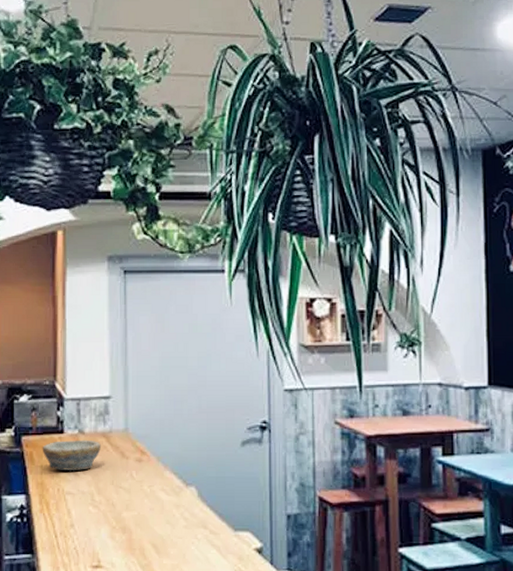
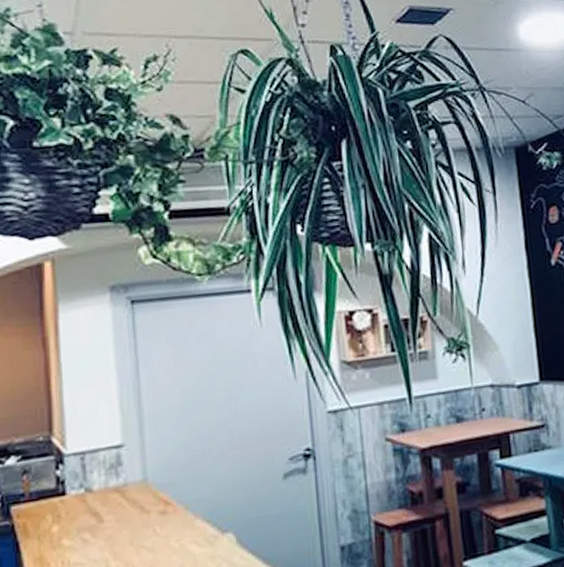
bowl: present [42,439,101,471] -> none [38,498,115,540]

